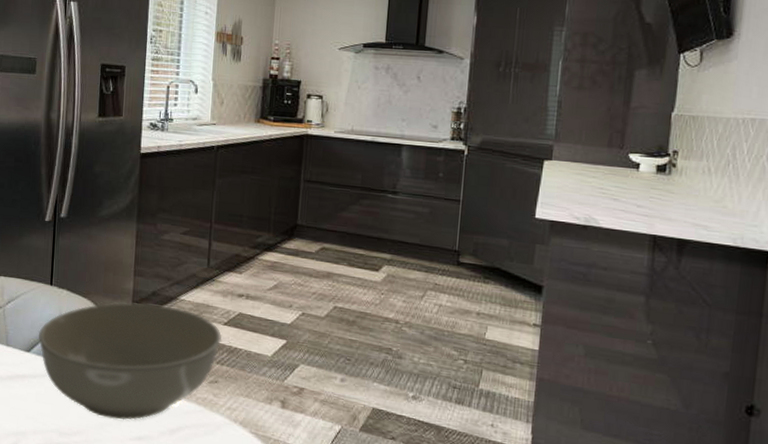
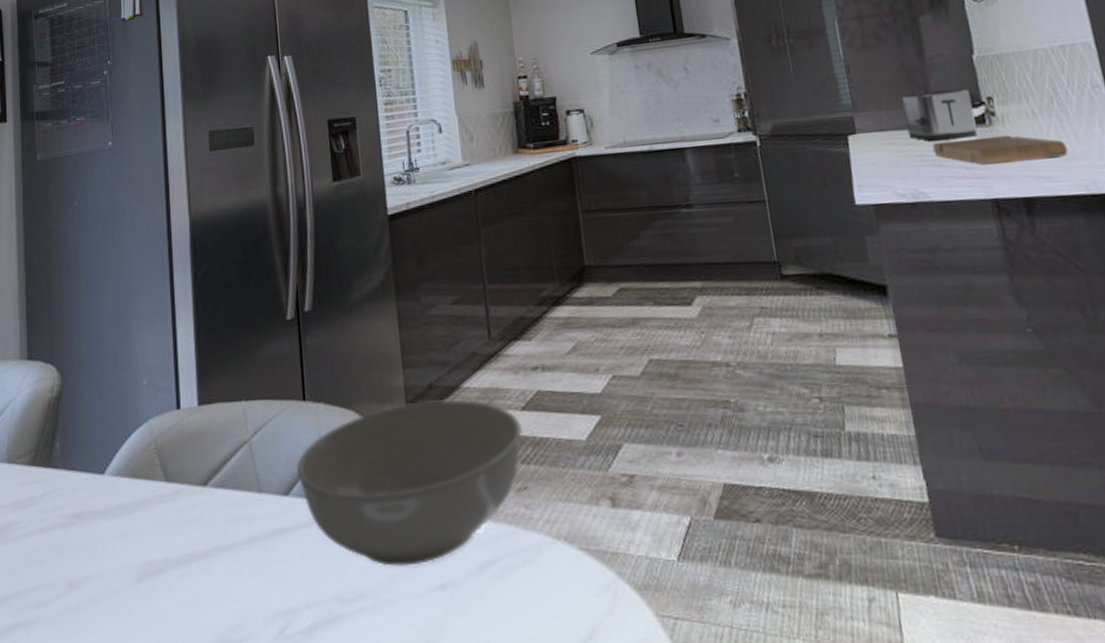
toaster: none [596,135,660,181] -> present [901,89,978,141]
cutting board: none [613,179,729,213] -> present [932,135,1068,165]

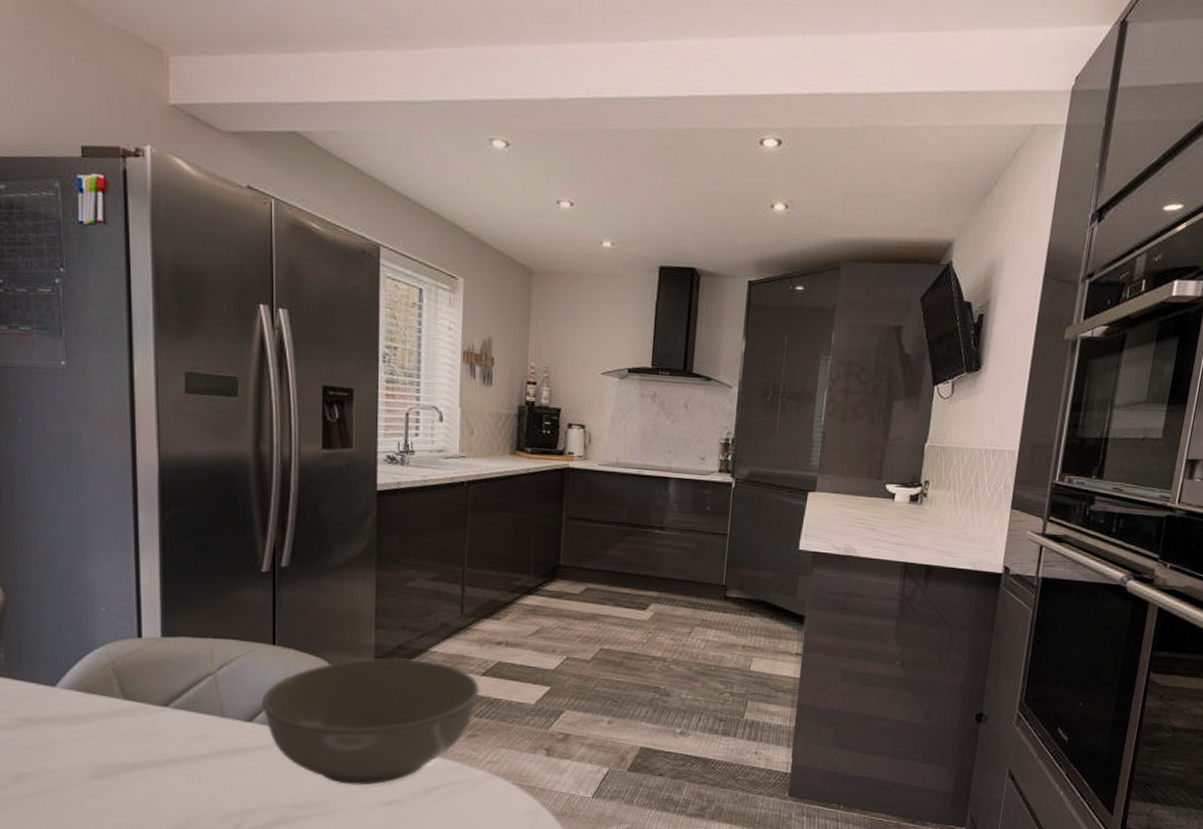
toaster: present [901,89,978,141] -> none [856,466,914,511]
cutting board: present [932,135,1068,165] -> none [871,510,970,539]

